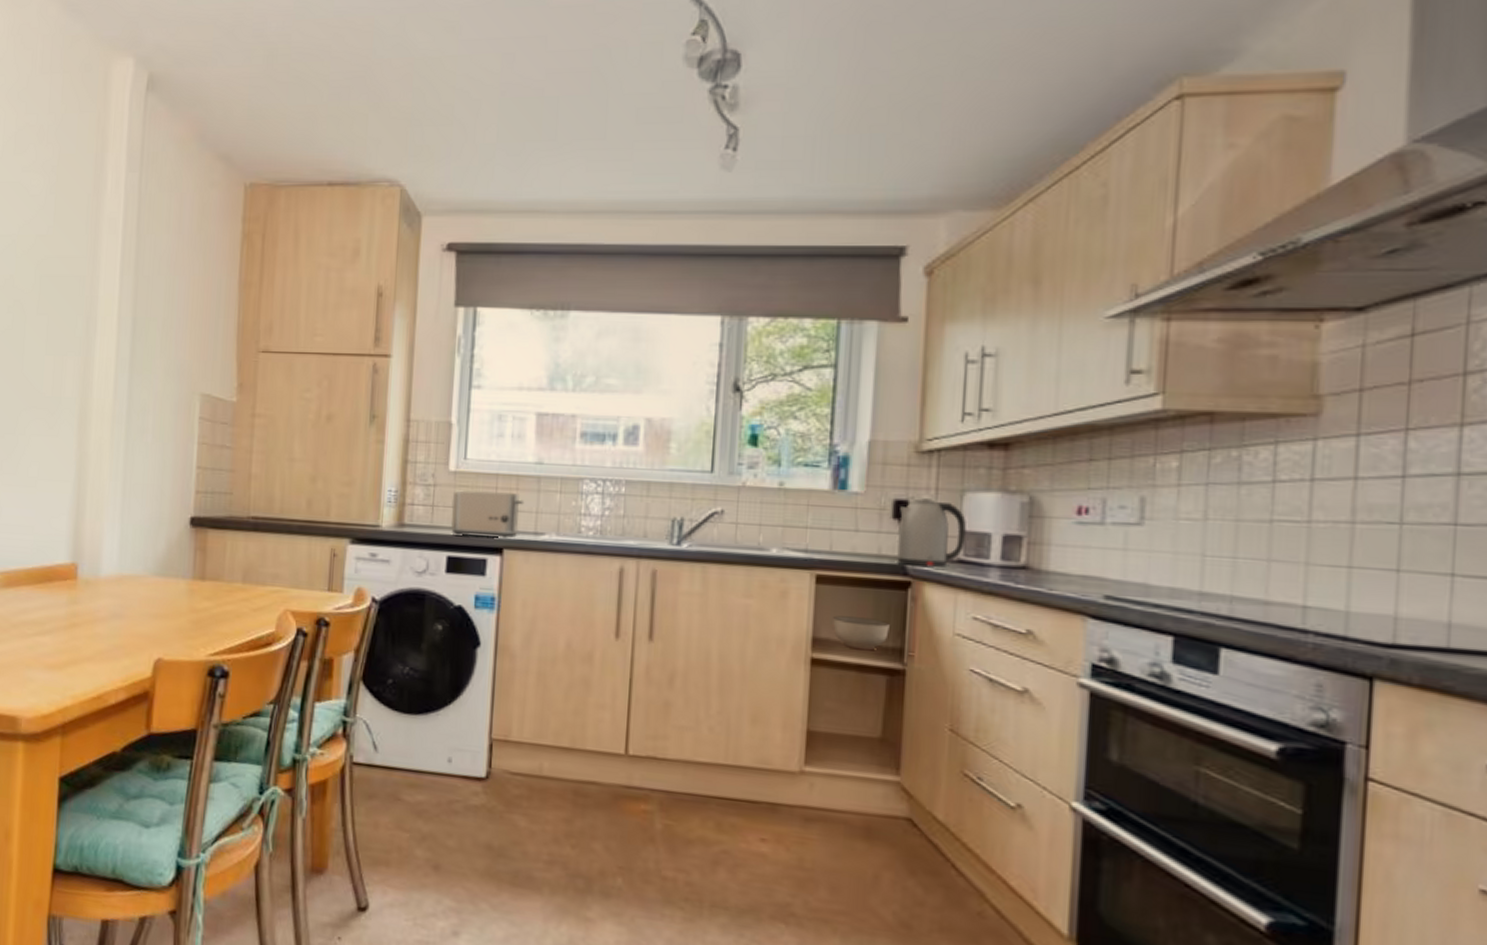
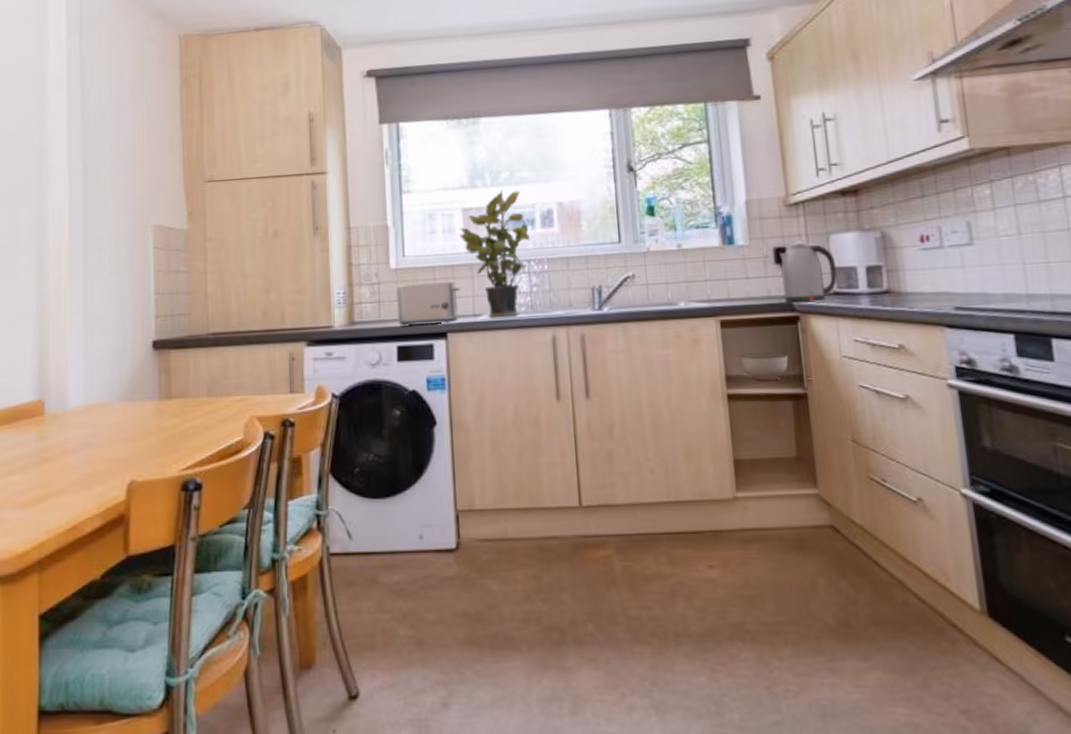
potted plant: none [530,396,610,542] -> present [459,189,530,320]

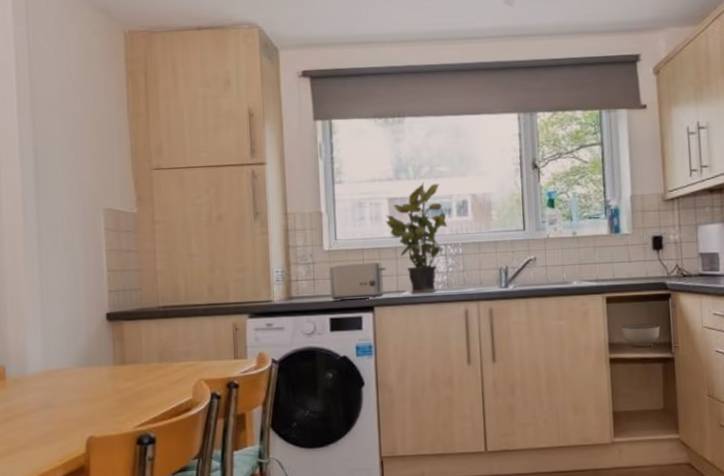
kettle: present [780,243,837,303] -> none [657,233,703,283]

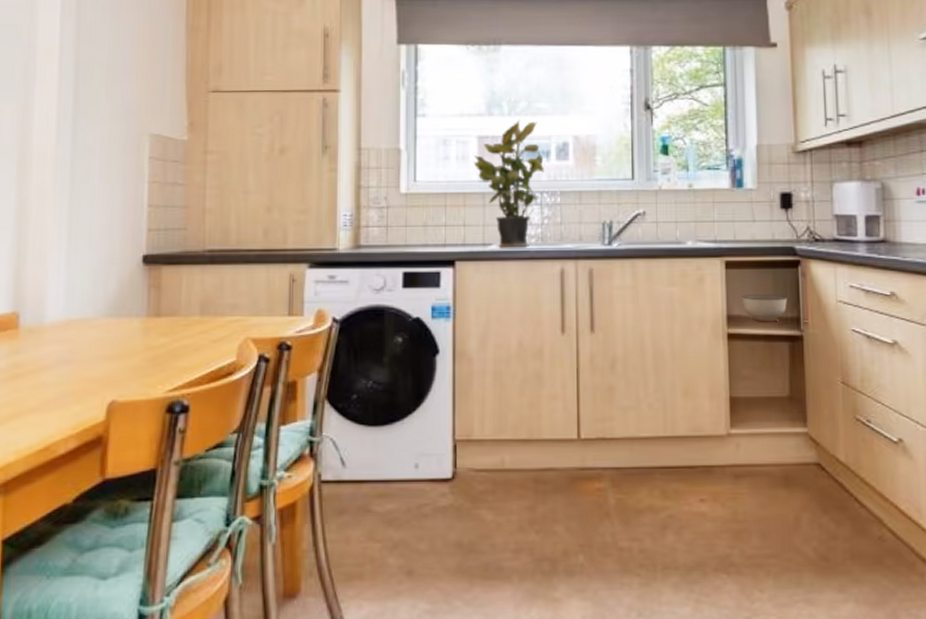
toaster: present [328,262,387,302] -> none [405,209,472,253]

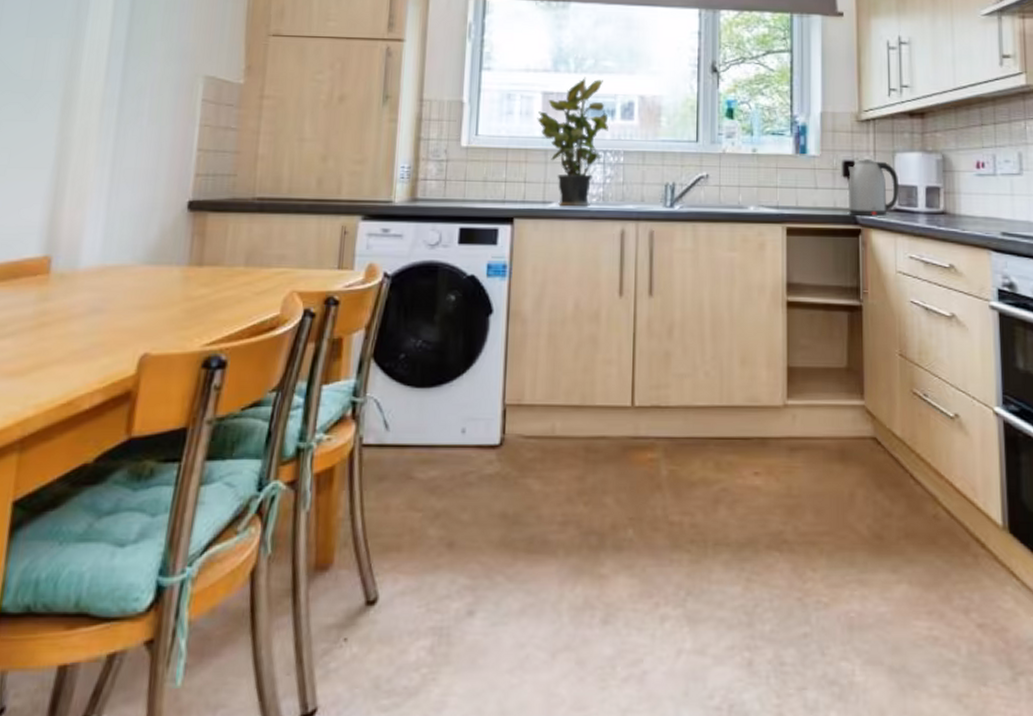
bowl: present [741,294,787,322] -> none [801,262,847,291]
kettle: none [786,190,838,248] -> present [848,159,899,217]

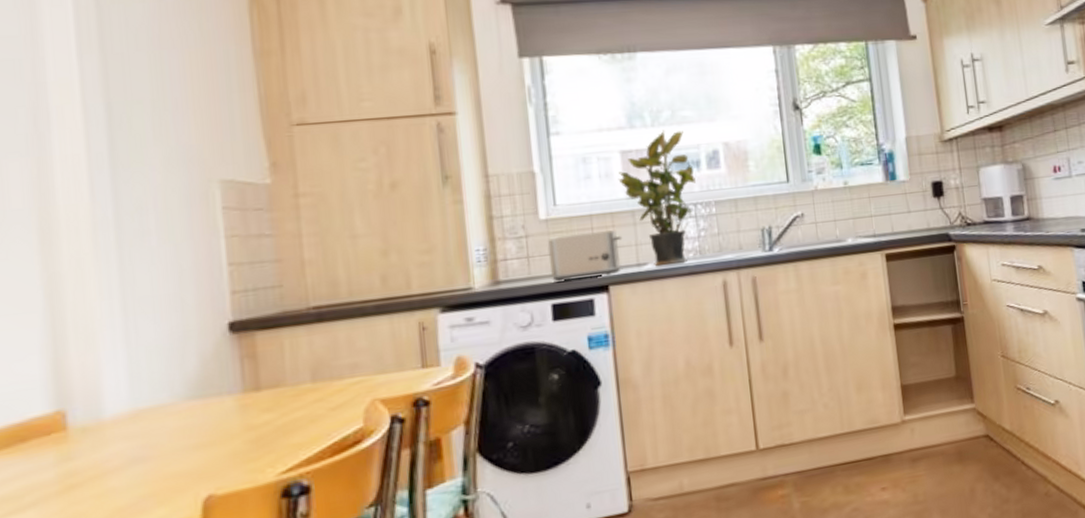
toaster: none [464,163,533,209] -> present [547,230,623,283]
kettle: present [848,159,899,217] -> none [937,177,987,233]

